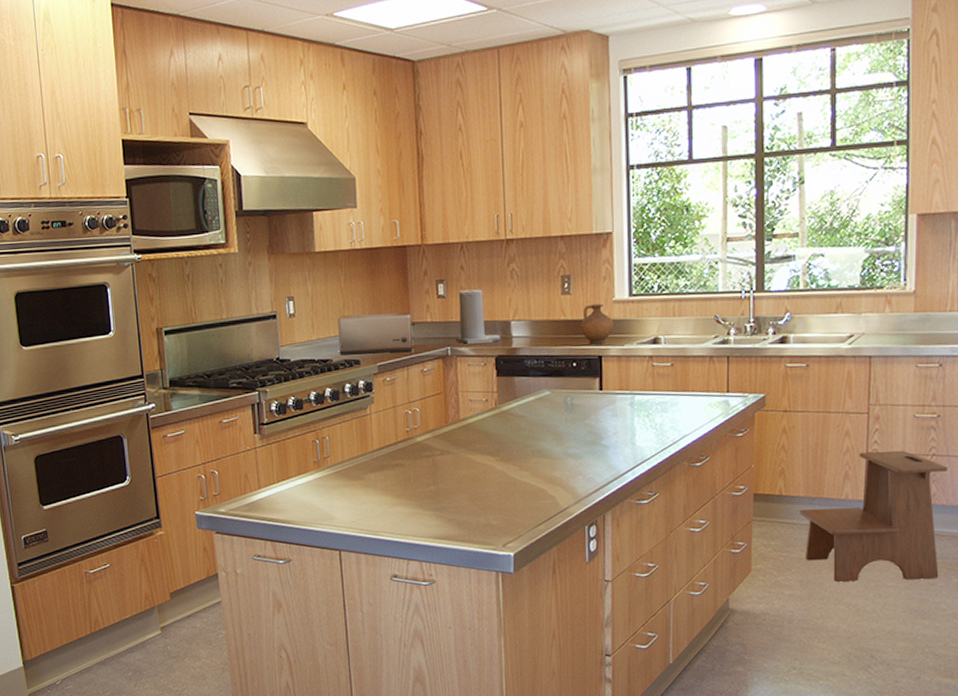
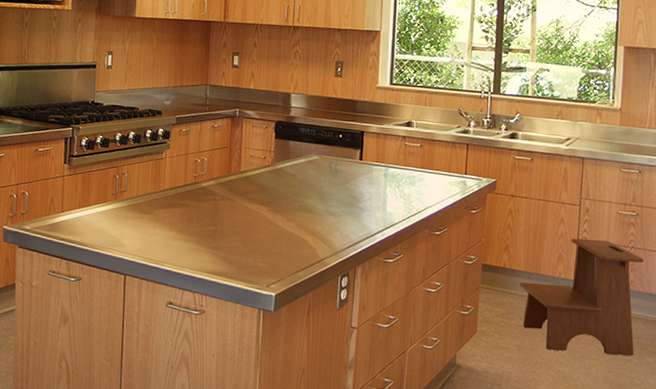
toaster: present [337,312,415,355] -> none [145,72,211,110]
paper towel: present [455,289,501,345] -> none [244,63,281,111]
ceramic jug: present [580,303,613,344] -> none [348,87,375,121]

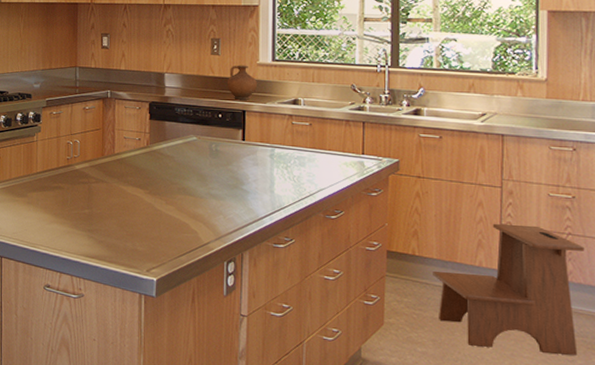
ceramic jug: none [348,87,375,121] -> present [227,65,257,100]

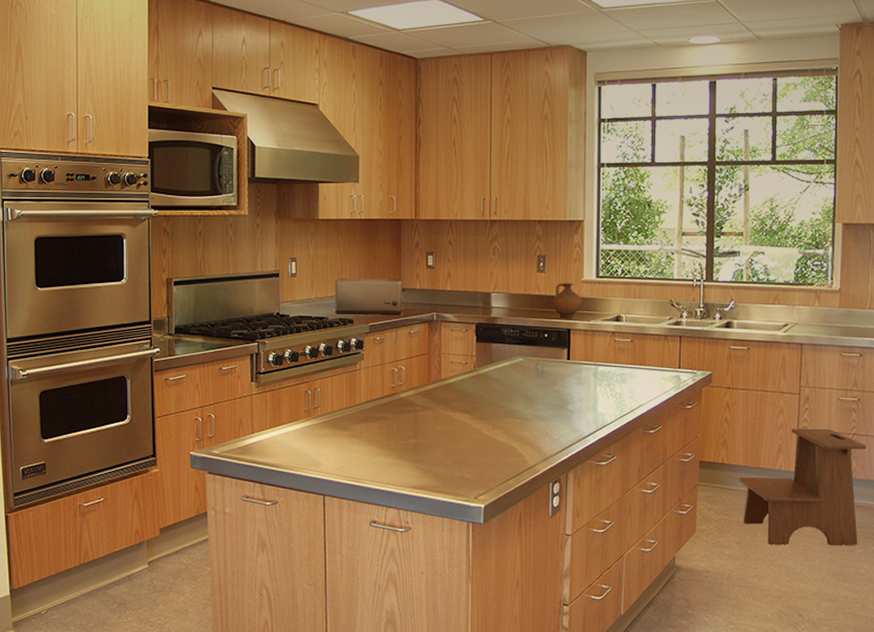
toaster: none [15,55,81,92] -> present [335,277,405,315]

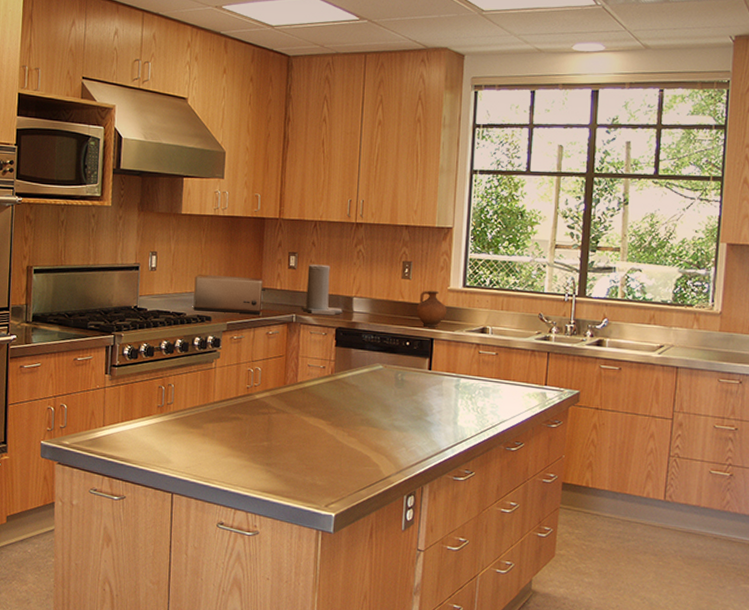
paper towel: none [441,262,481,312] -> present [301,264,343,316]
step stool: present [739,428,867,545] -> none [603,454,742,582]

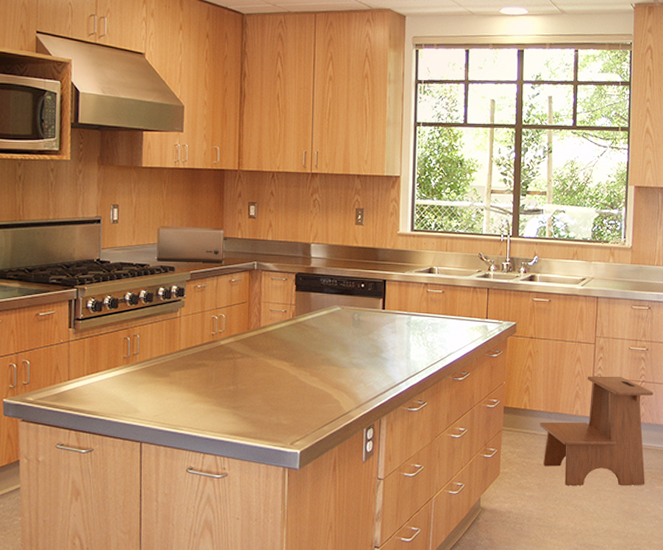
paper towel: present [301,264,343,316] -> none [262,213,301,262]
ceramic jug: present [416,290,446,327] -> none [369,235,397,269]
step stool: none [603,454,742,582] -> present [540,376,654,485]

